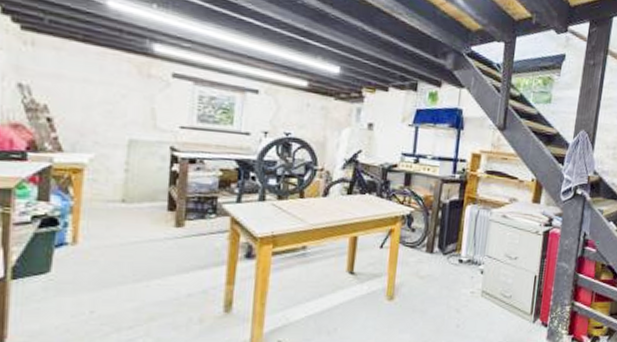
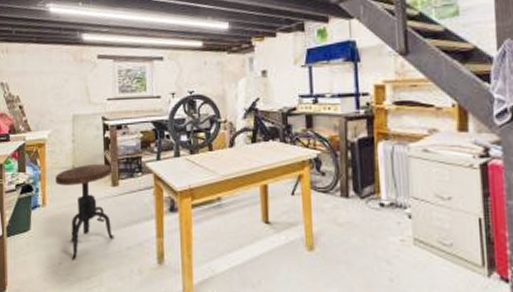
side table: none [95,199,177,308] -> present [55,163,115,260]

